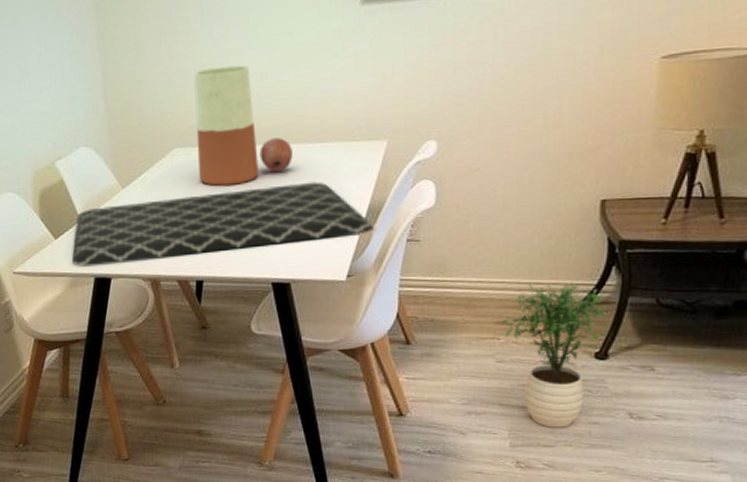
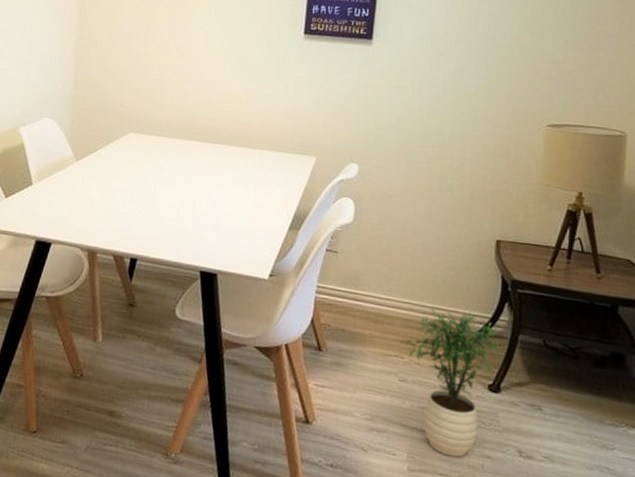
placemat: present [71,181,375,267] -> none [17,174,299,238]
vase: present [194,65,259,186] -> none [147,69,204,175]
fruit: present [259,138,293,173] -> none [203,138,233,170]

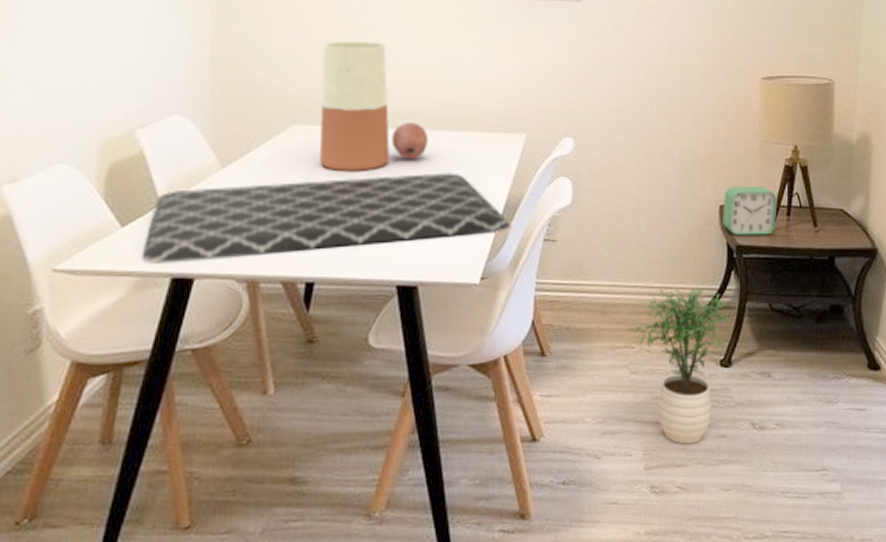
placemat: none [17,174,299,238] -> present [141,172,511,264]
vase: none [147,69,204,175] -> present [319,40,390,171]
fruit: none [203,138,233,170] -> present [391,122,428,160]
alarm clock: none [499,223,557,275] -> present [723,186,777,236]

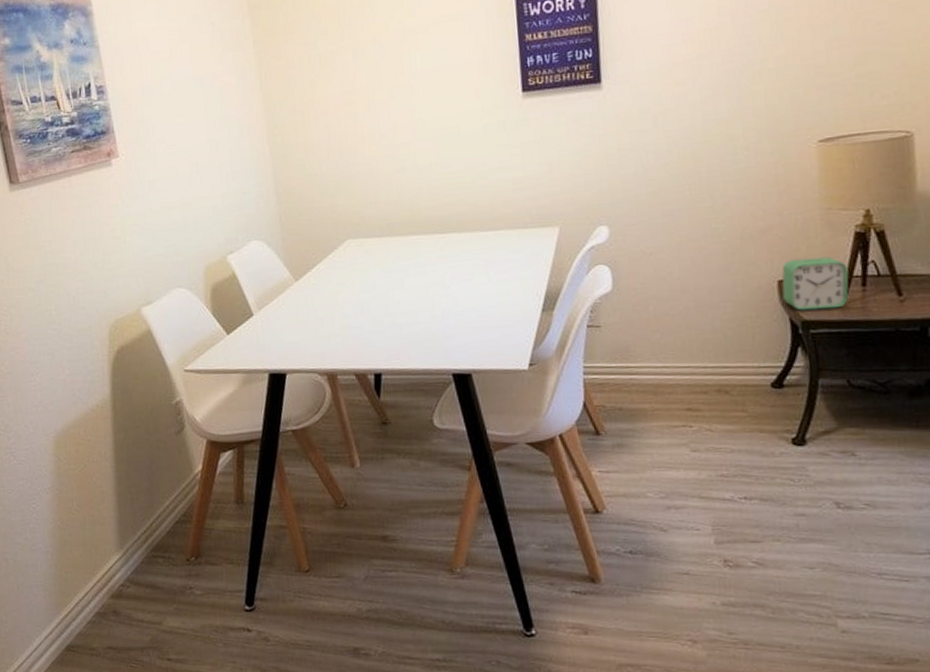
placemat: present [141,172,511,264] -> none [244,269,554,363]
vase: present [319,40,390,171] -> none [364,157,433,276]
fruit: present [391,122,428,160] -> none [432,227,466,261]
potted plant: present [634,287,730,445] -> none [691,365,799,521]

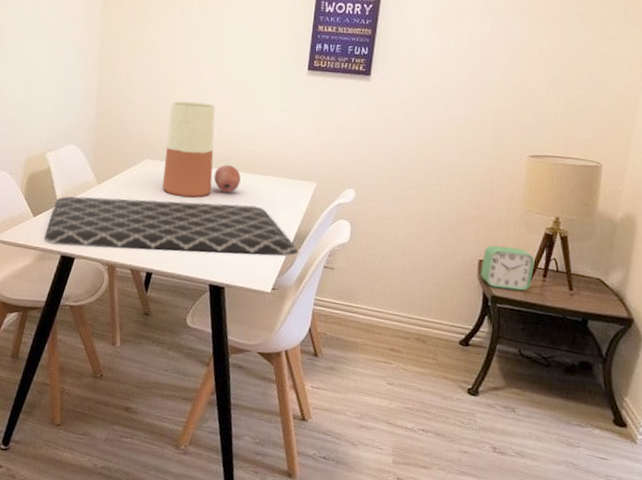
placemat: none [244,269,554,363] -> present [44,195,299,256]
vase: none [364,157,433,276] -> present [162,101,216,198]
fruit: none [432,227,466,261] -> present [213,165,241,193]

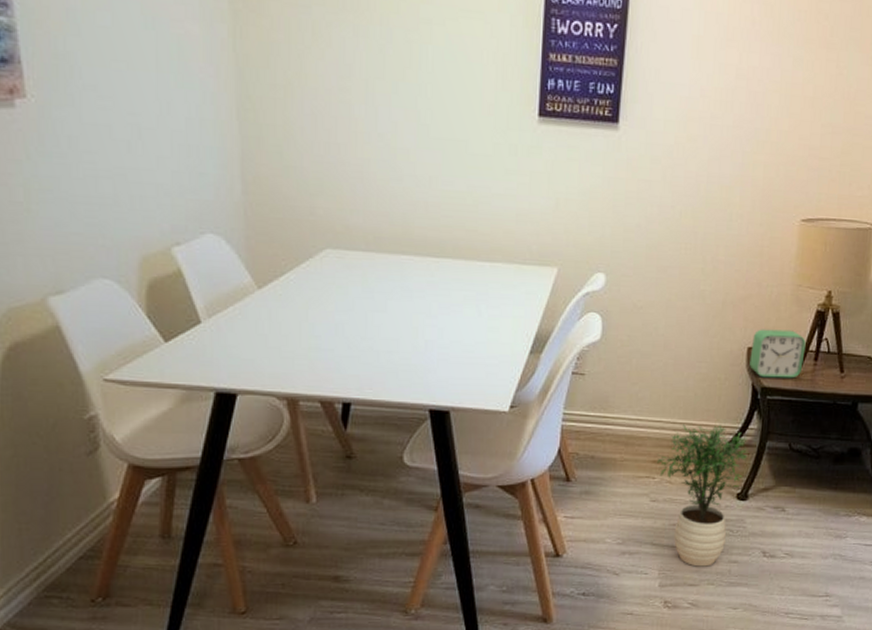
placemat: present [44,195,299,256] -> none [186,302,541,378]
vase: present [162,101,216,198] -> none [352,163,422,298]
fruit: present [213,165,241,193] -> none [423,251,460,289]
potted plant: none [393,320,480,452] -> present [656,424,750,567]

